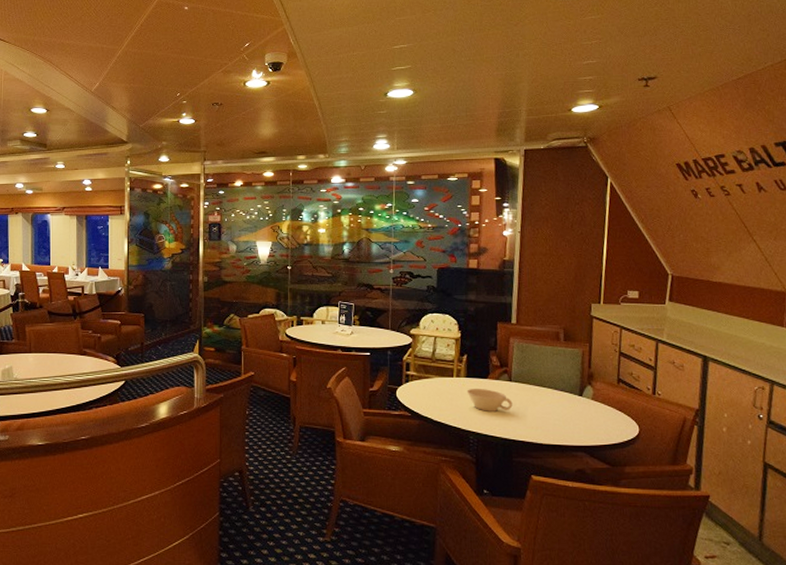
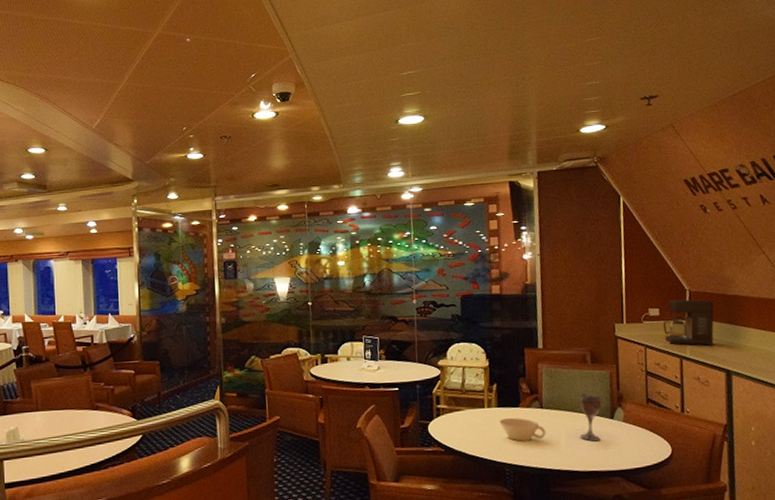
cup: none [547,370,571,417] -> present [580,393,602,441]
coffee maker: none [641,283,697,331] -> present [663,299,714,346]

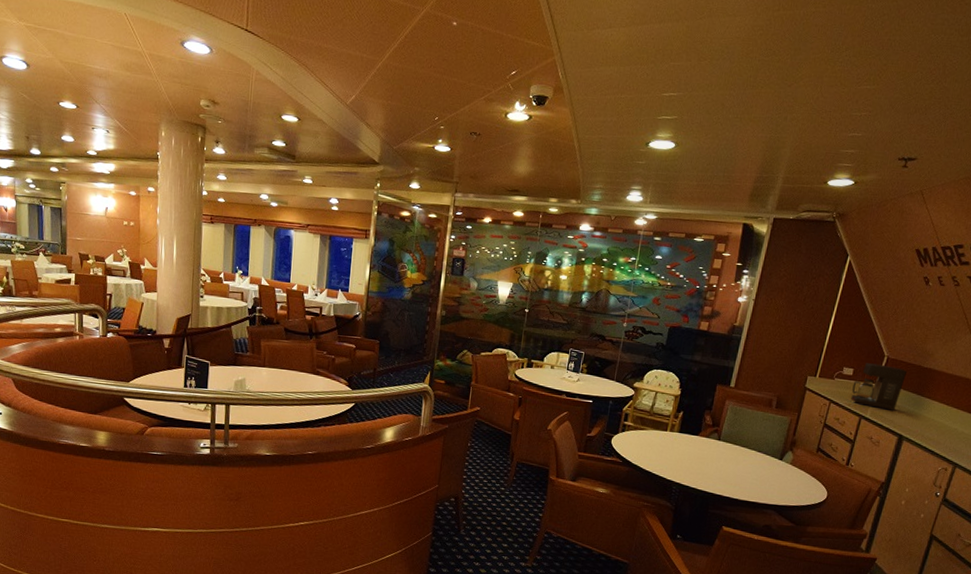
cup: present [499,418,546,442] -> none [677,443,718,467]
cup: present [580,393,602,441] -> none [748,434,776,477]

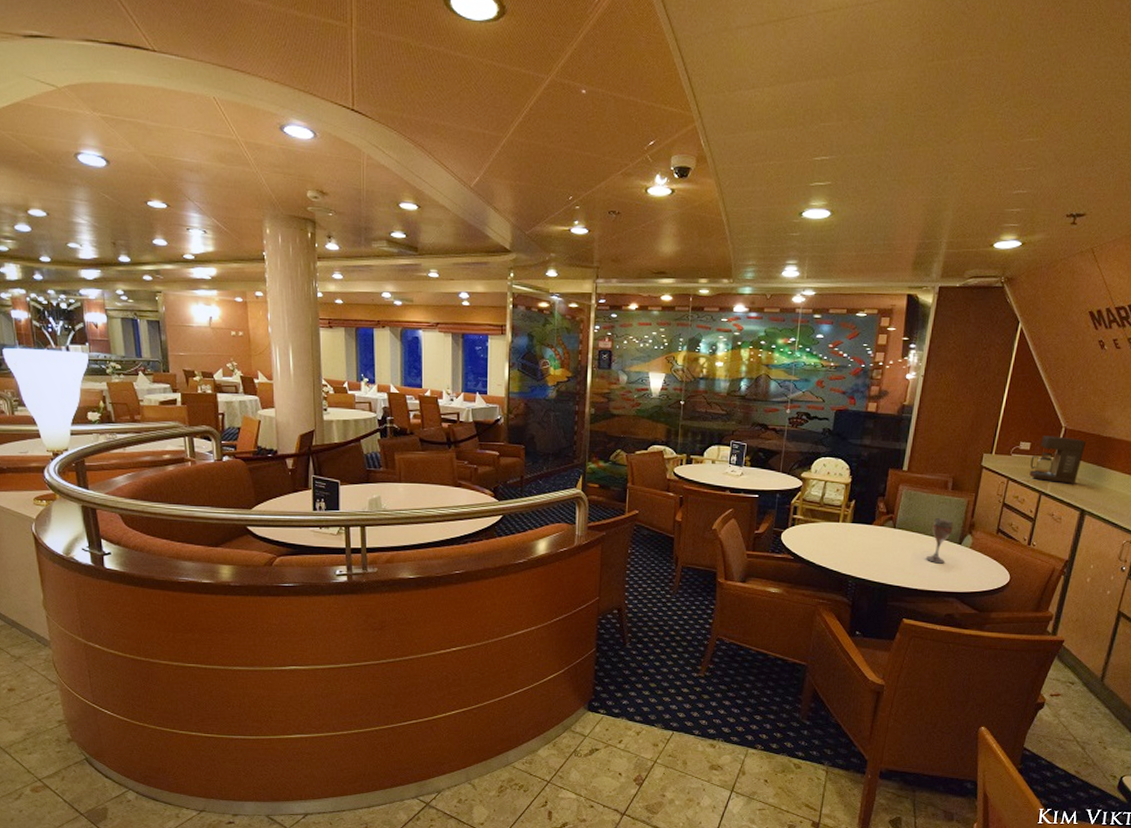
cup: none [748,434,776,477] -> present [926,518,954,564]

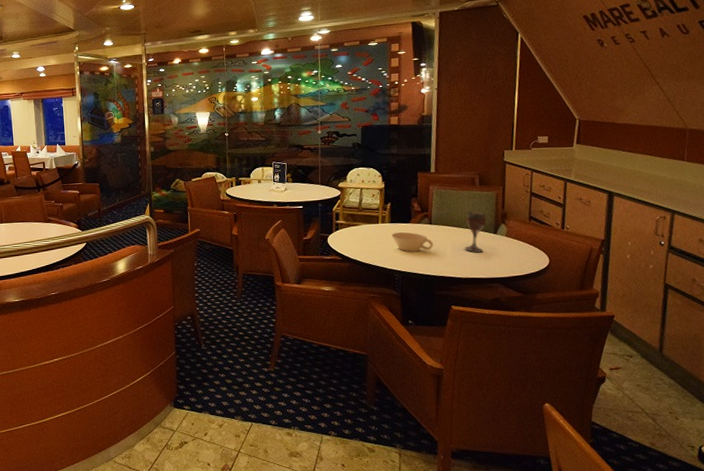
cup: none [851,534,894,557] -> present [391,232,433,252]
coffee maker: present [1029,436,1087,484] -> none [551,127,603,170]

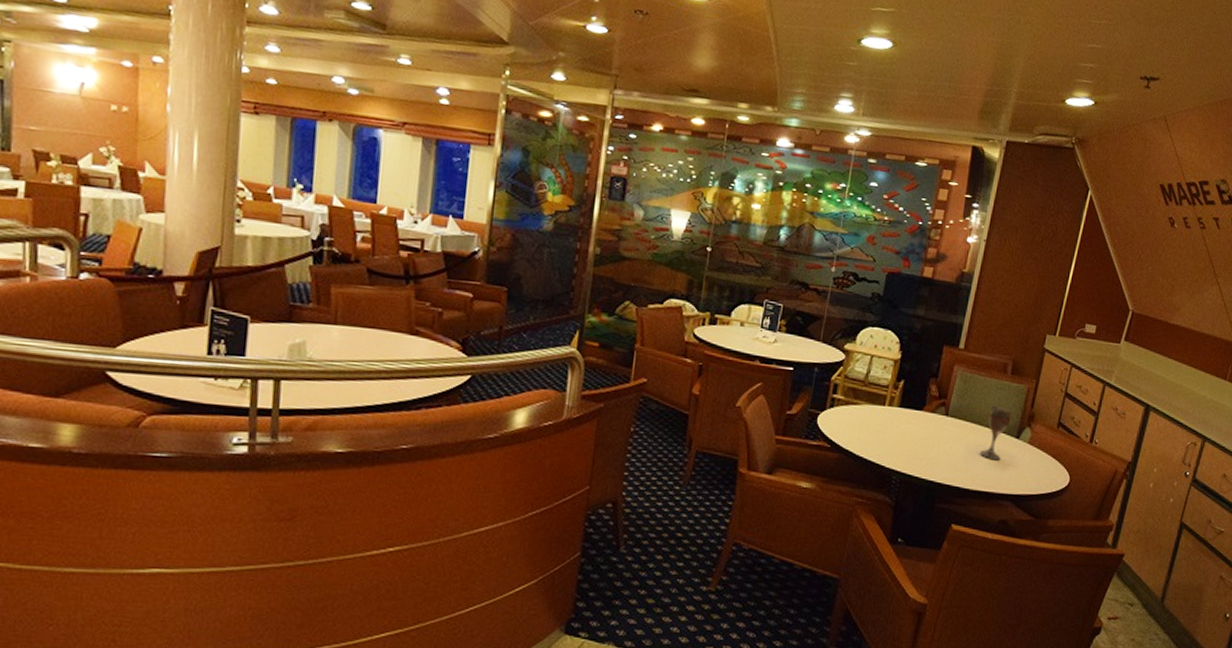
cup: present [391,232,433,252] -> none [897,421,945,449]

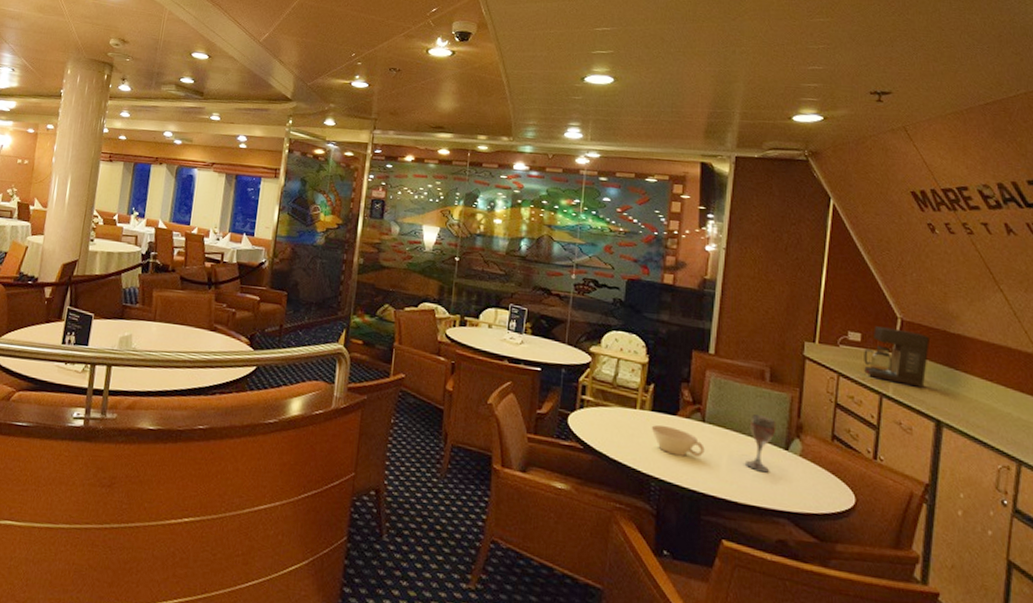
cup: none [897,421,945,449] -> present [651,425,705,457]
coffee maker: none [1094,318,1154,376] -> present [864,326,931,388]

